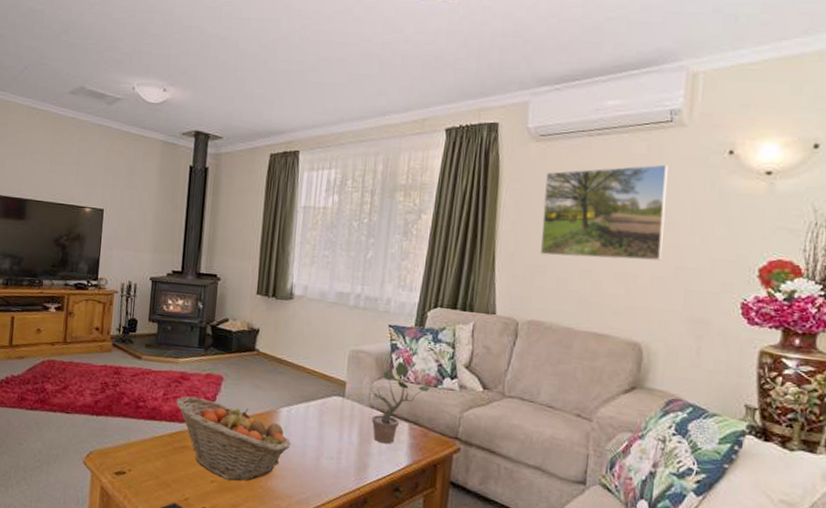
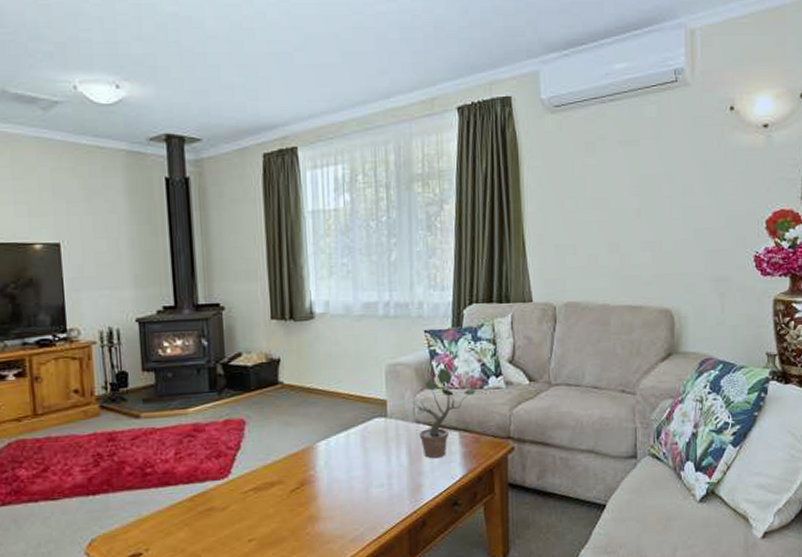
fruit basket: present [176,396,291,481] -> none [192,449,335,535]
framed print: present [540,164,668,261] -> none [566,126,682,233]

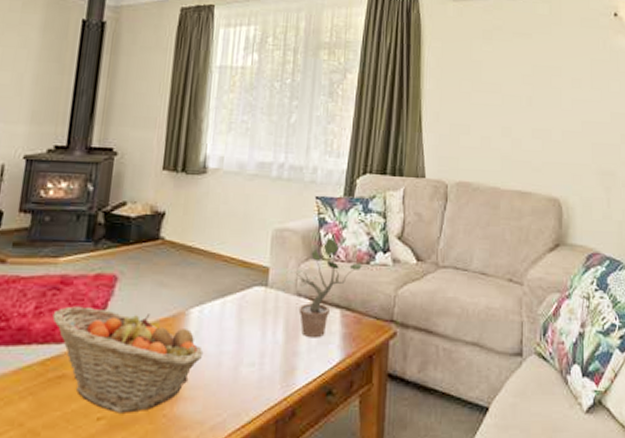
fruit basket: none [192,449,335,535] -> present [52,306,204,413]

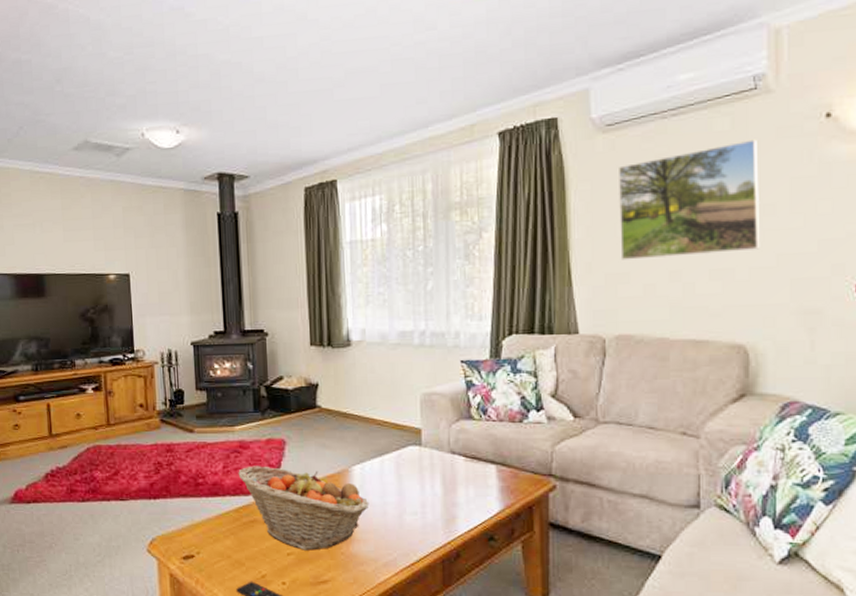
potted plant: present [282,236,362,338] -> none [436,397,515,491]
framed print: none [463,24,570,116] -> present [619,139,761,260]

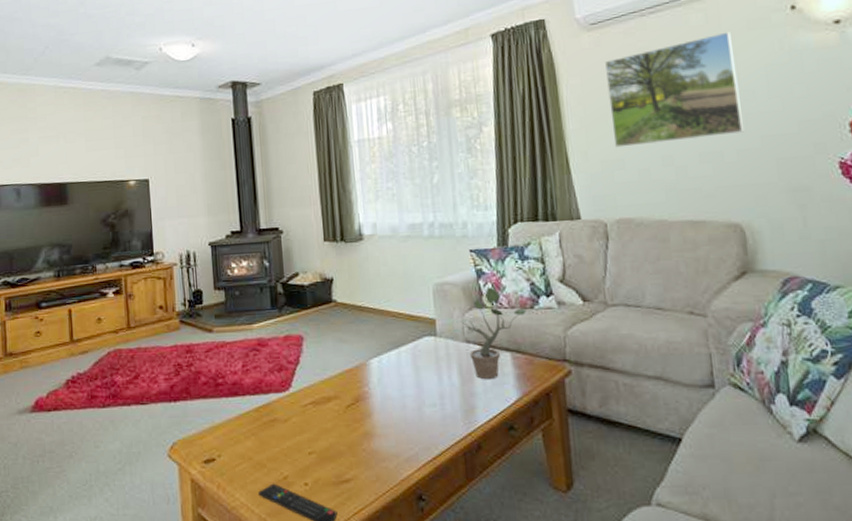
fruit basket: present [238,466,370,551] -> none [257,363,388,449]
potted plant: none [436,397,515,491] -> present [450,285,527,380]

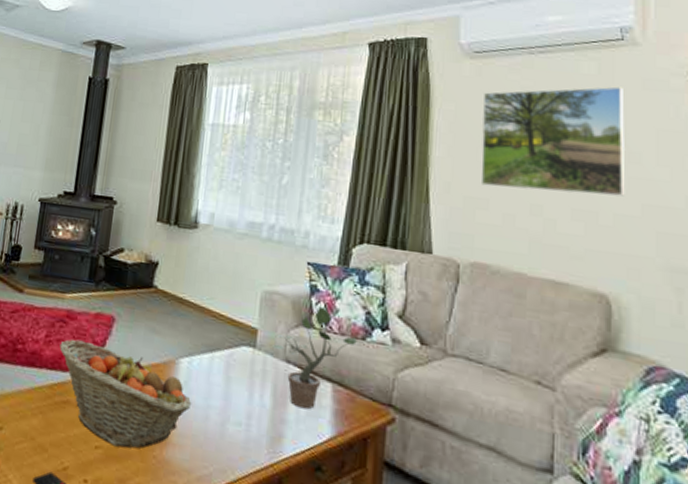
fruit basket: none [257,363,388,449] -> present [59,339,192,448]

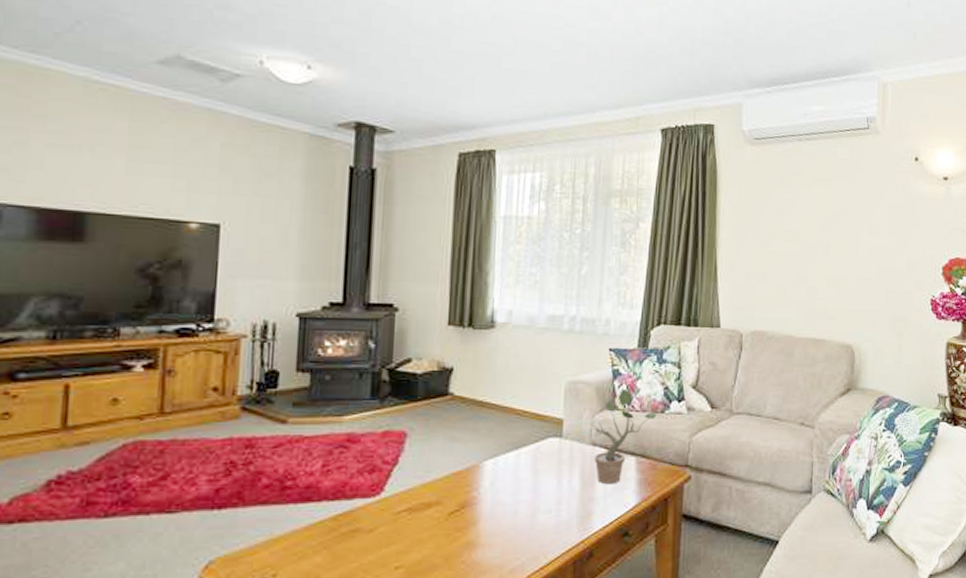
fruit basket: present [59,339,192,448] -> none [341,463,500,562]
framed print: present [480,86,626,197] -> none [759,170,868,263]

